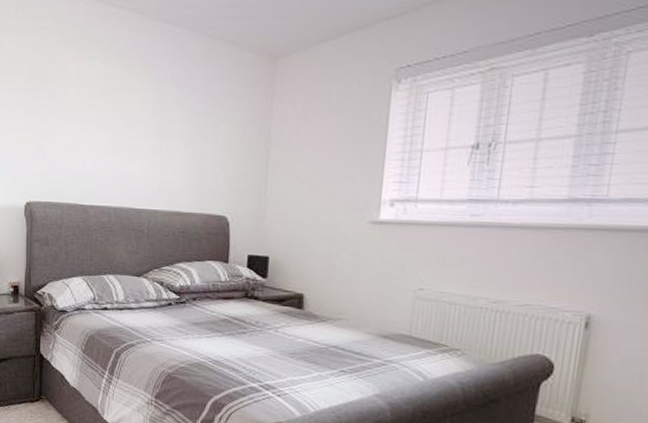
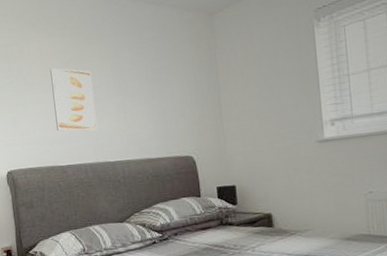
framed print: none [85,96,130,171] -> present [50,68,97,131]

